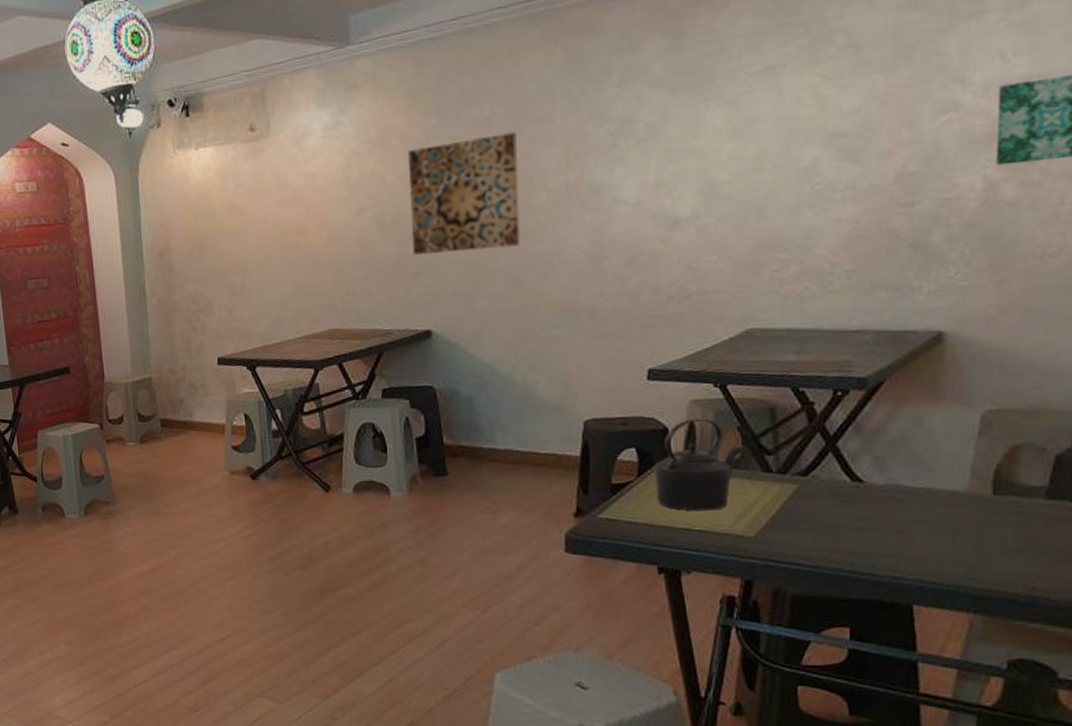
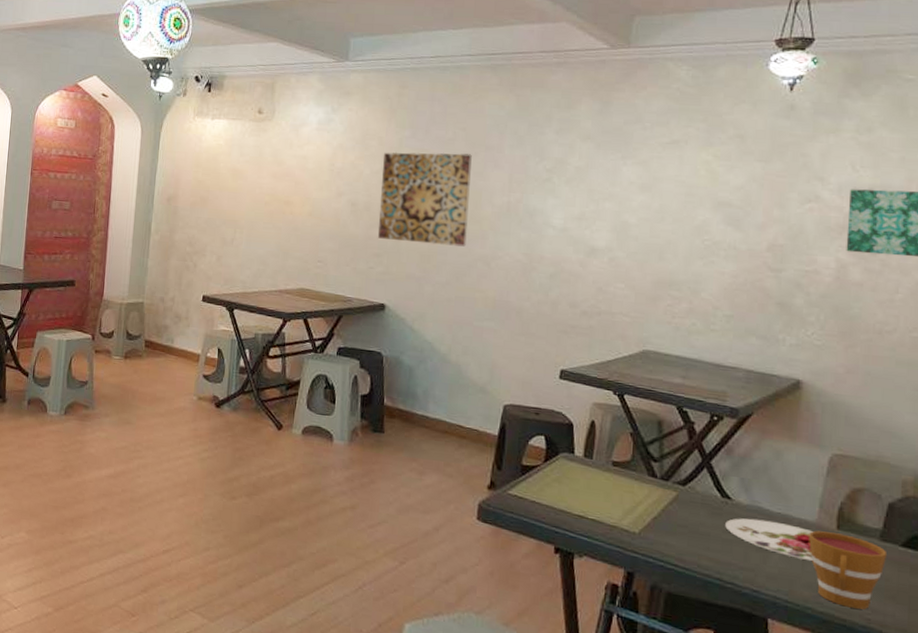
kettle: present [655,417,745,511] -> none [559,418,635,504]
plate: none [857,498,966,536] -> present [725,518,814,562]
cup: none [959,499,1055,578] -> present [809,530,888,610]

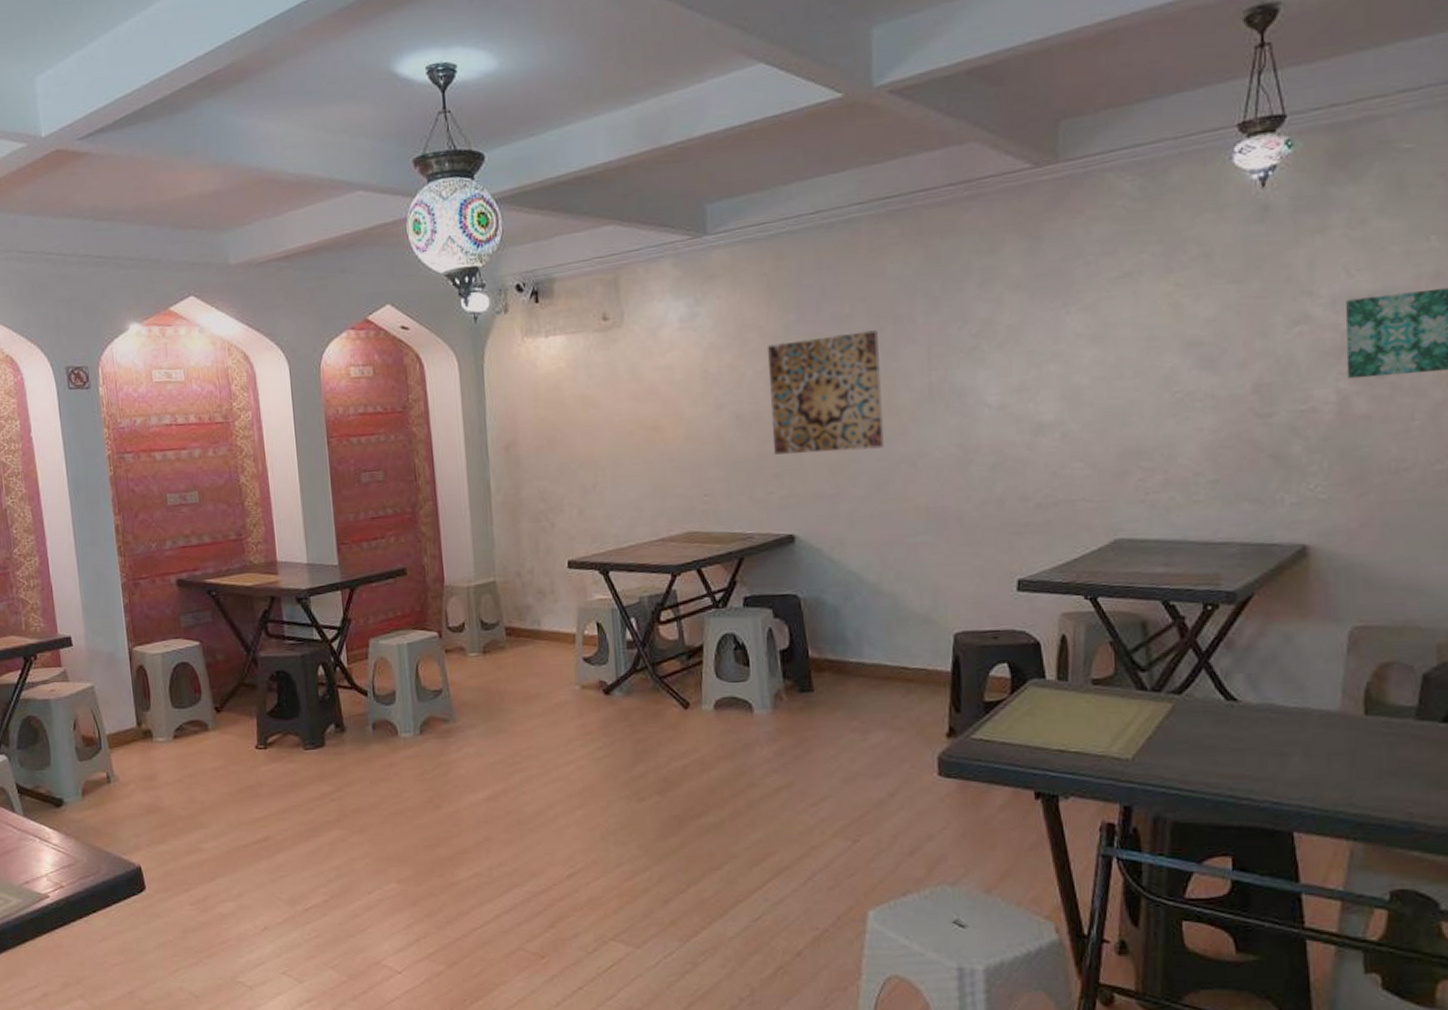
plate: present [725,518,814,562] -> none [1233,718,1341,758]
cup: present [809,530,888,610] -> none [1333,719,1426,803]

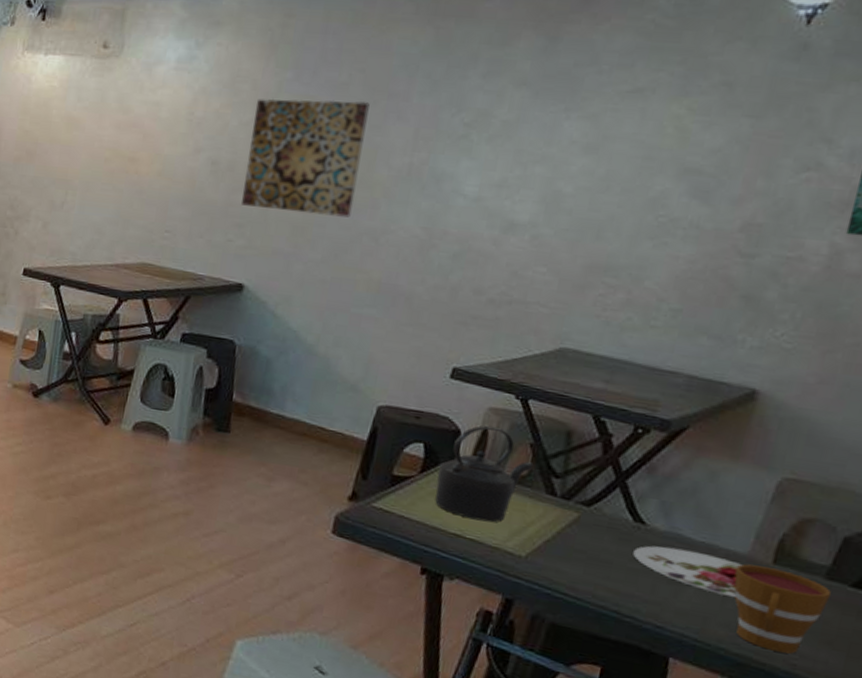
kettle: none [1028,631,1118,732] -> present [435,425,534,523]
plate: none [1233,718,1341,758] -> present [633,545,743,599]
cup: none [1333,719,1426,803] -> present [734,564,832,654]

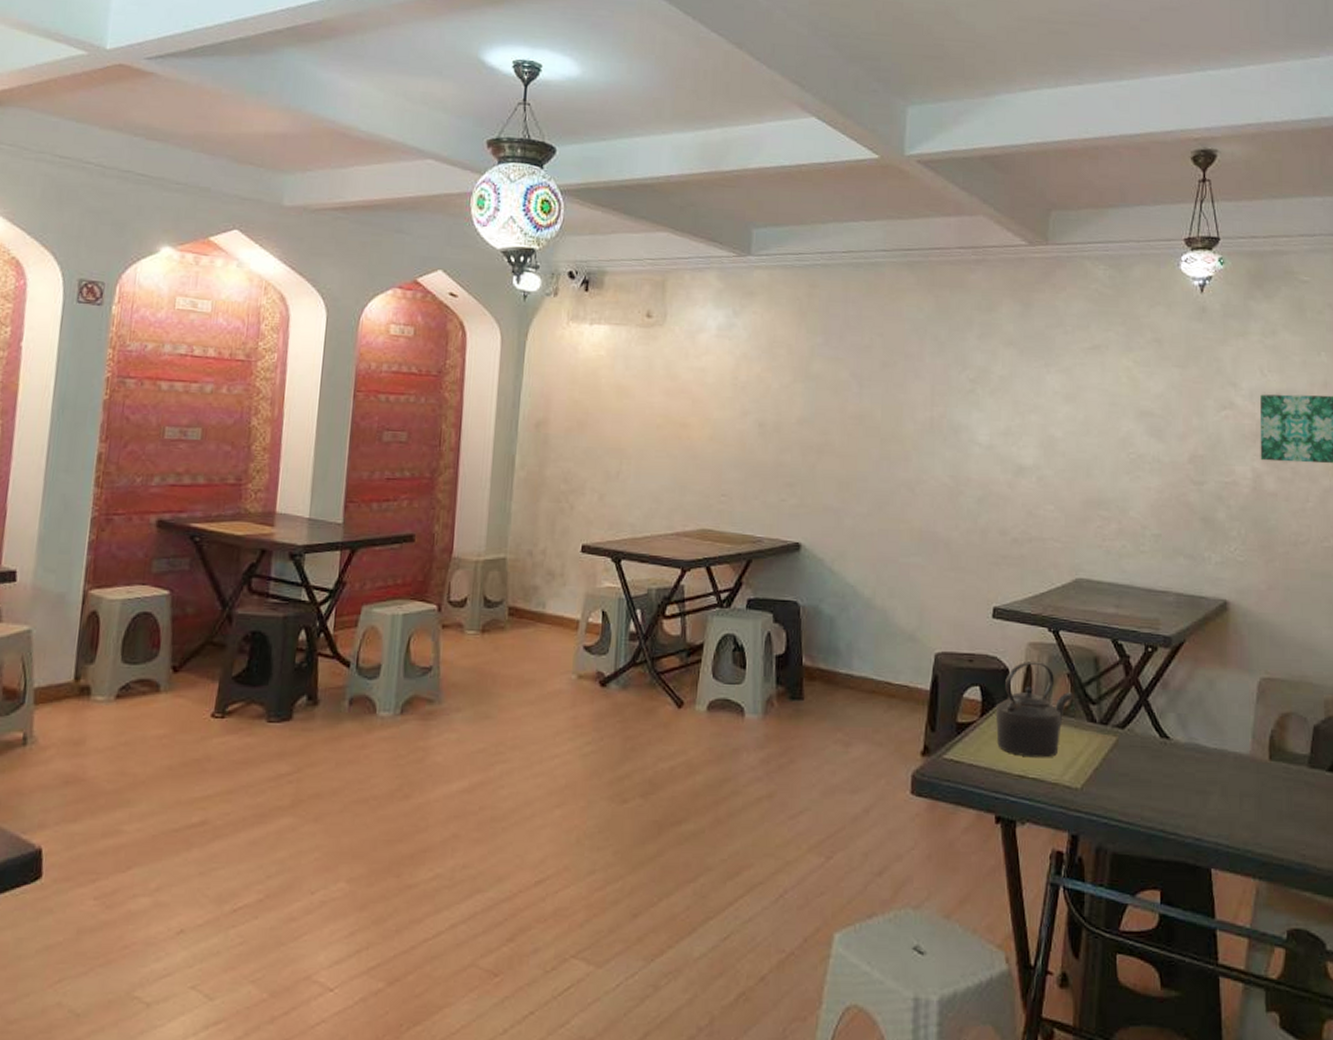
wall art: present [242,98,370,218] -> none [790,361,891,471]
plate: present [633,545,743,599] -> none [1165,758,1250,799]
cup: present [734,564,832,654] -> none [1244,764,1316,845]

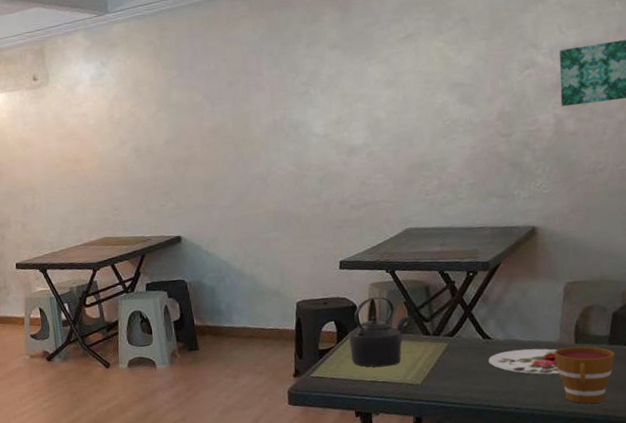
plate: none [1165,758,1250,799] -> present [488,348,560,375]
cup: none [1244,764,1316,845] -> present [554,346,615,404]

